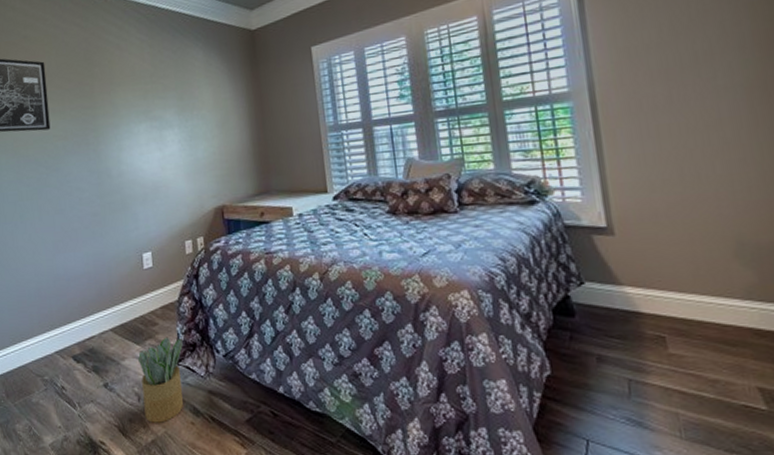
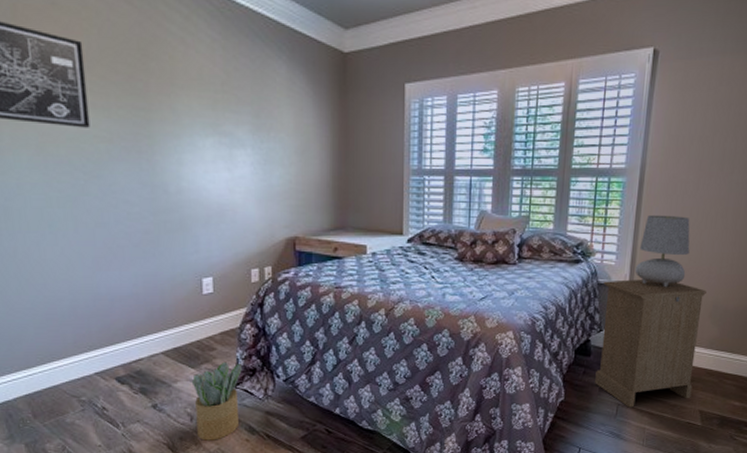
cabinet: none [571,216,739,384] -> present [595,279,706,408]
table lamp: none [609,136,684,225] -> present [634,214,690,288]

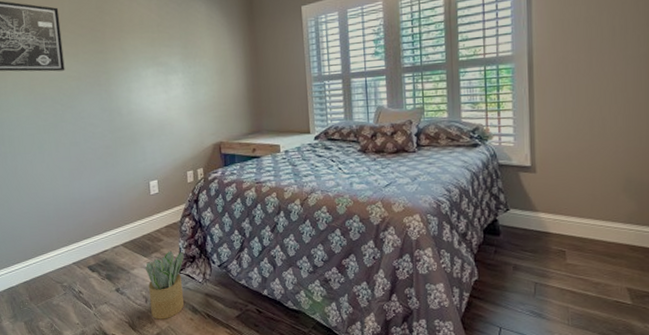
cabinet: present [595,279,706,408] -> none [504,158,616,286]
table lamp: present [634,214,690,288] -> none [535,94,591,165]

